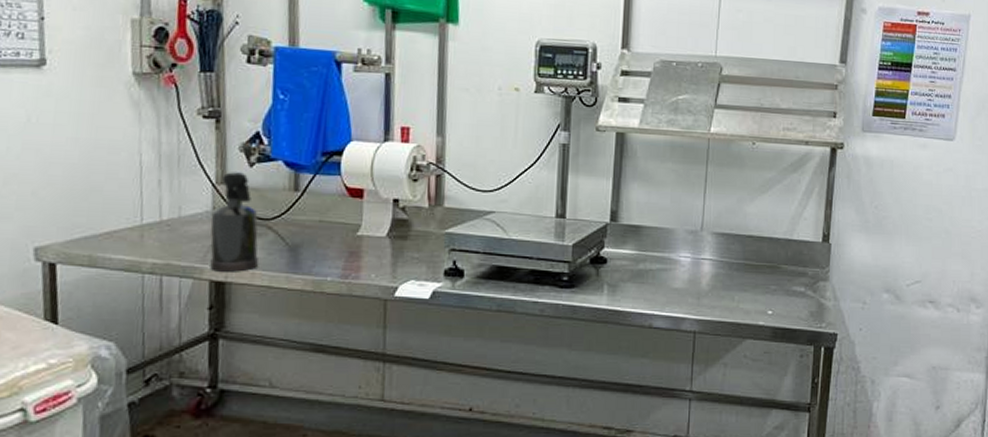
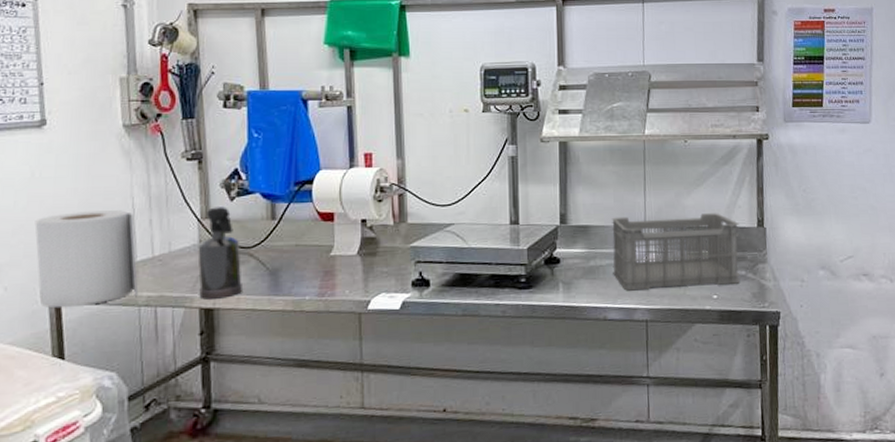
paper towel roll: none [29,164,143,269] -> present [35,210,139,309]
plastic crate: none [663,219,803,301] -> present [612,213,740,291]

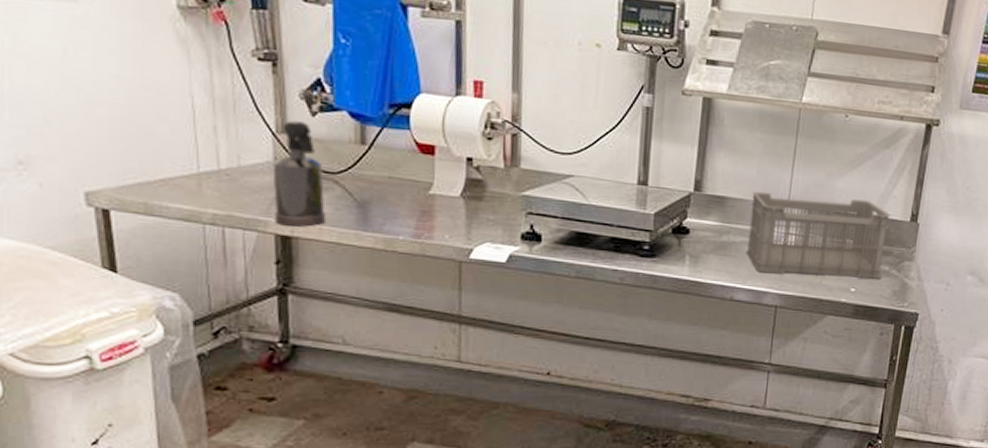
paper towel roll: present [35,210,139,309] -> none [72,105,203,217]

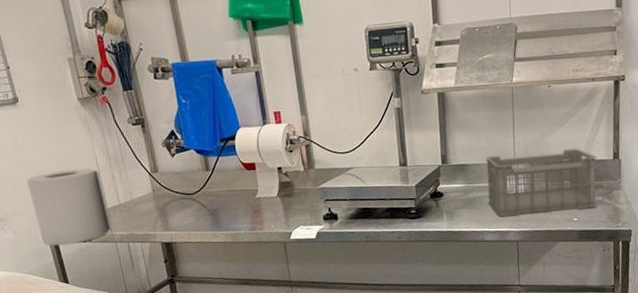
paper towel roll: none [72,105,203,217] -> present [26,168,114,246]
spray bottle: present [272,120,325,227] -> none [152,162,191,236]

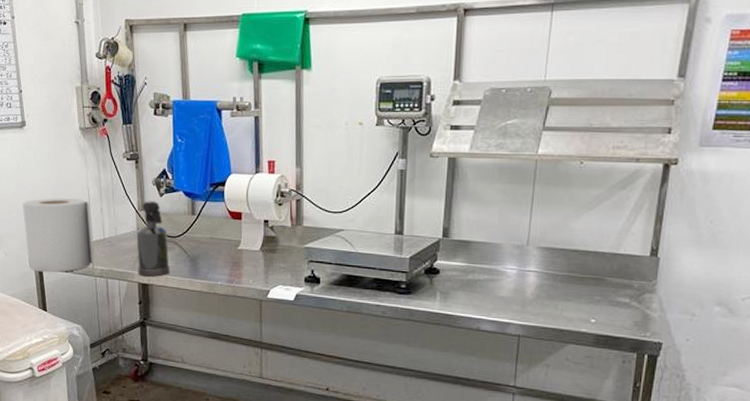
spray bottle: none [152,162,191,236] -> present [136,201,169,277]
plastic crate: present [486,148,598,217] -> none [490,235,630,311]

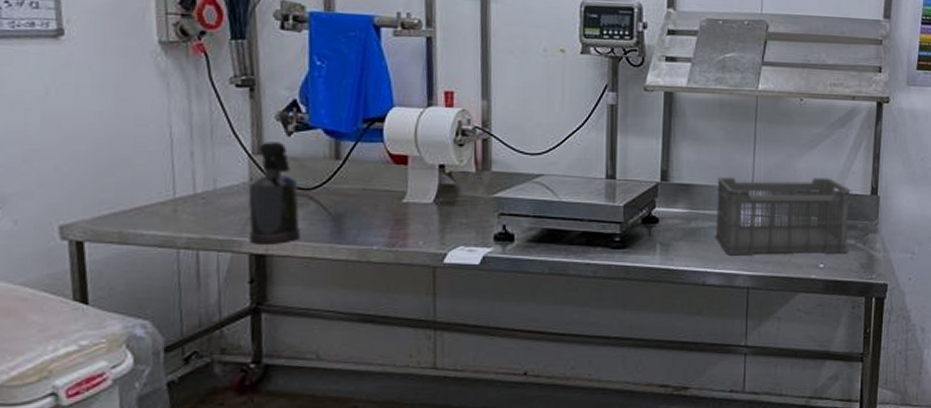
paper towel roll: present [22,198,95,273] -> none [50,138,177,247]
plastic crate: none [490,235,630,311] -> present [715,176,852,256]

